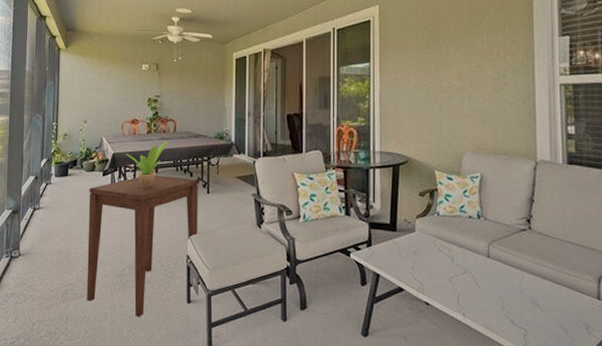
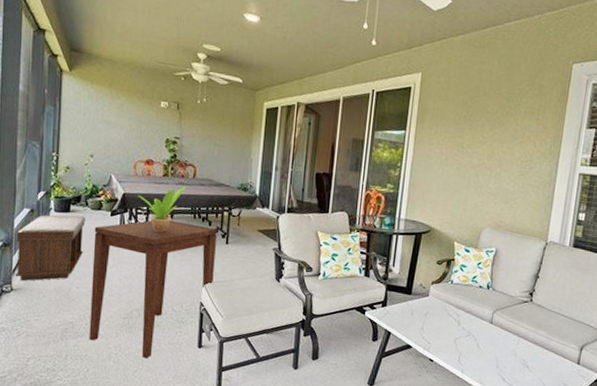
bench: none [22,178,81,246] -> present [15,215,86,281]

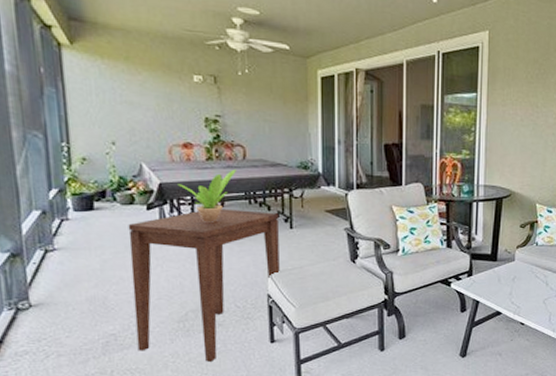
bench: present [15,215,86,281] -> none [28,213,117,295]

